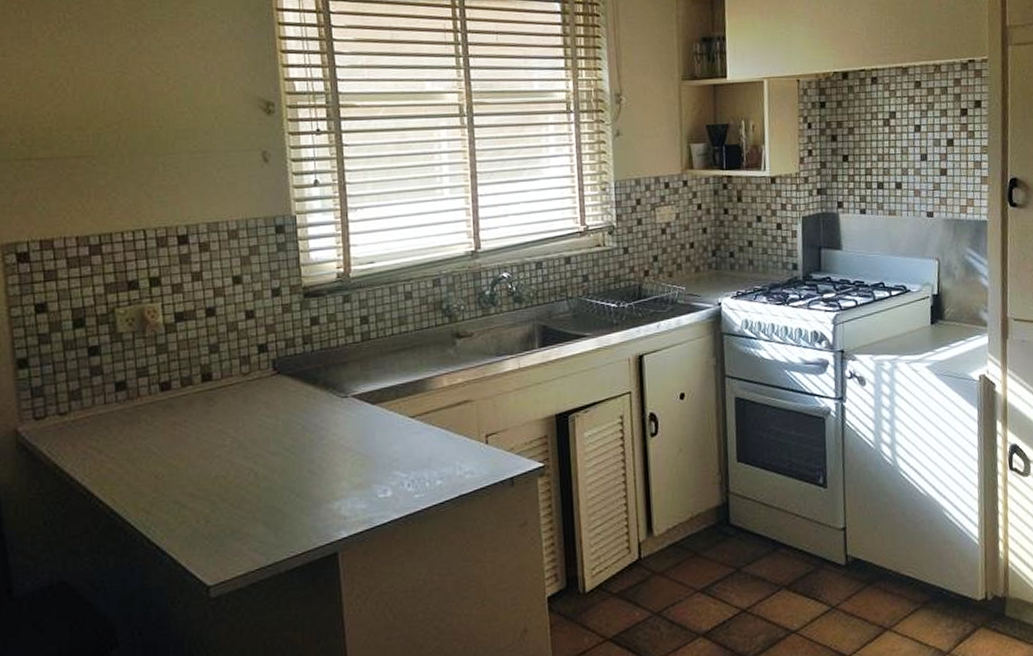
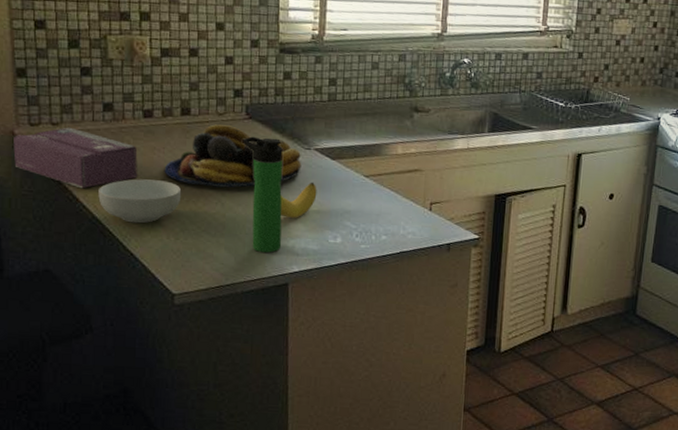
tissue box: none [17,414,159,482] -> present [13,127,138,189]
cereal bowl: none [116,457,209,512] -> present [98,179,182,224]
fruit bowl: none [187,385,340,457] -> present [164,124,302,188]
bottle: none [272,391,326,522] -> present [242,136,283,253]
banana: none [319,432,360,478] -> present [280,182,317,218]

